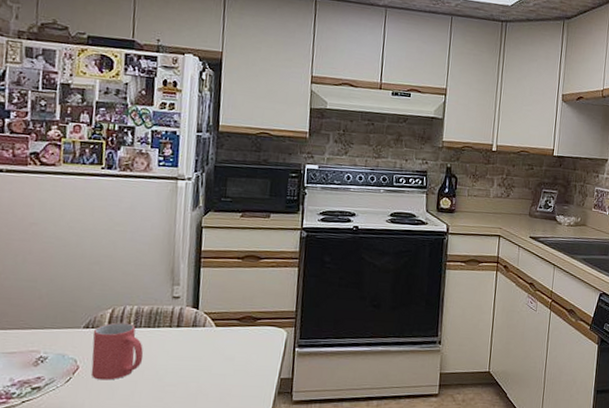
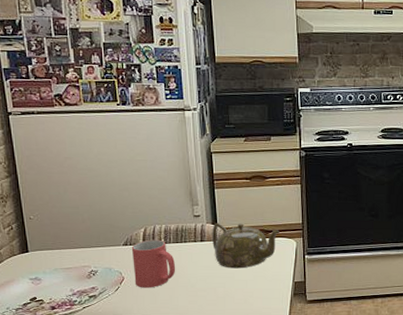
teapot: none [190,306,269,361] -> present [212,223,279,269]

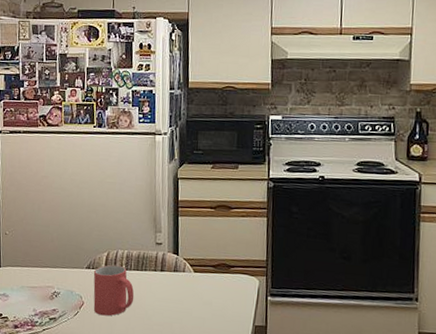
teapot: present [212,223,279,269] -> none [172,252,242,305]

